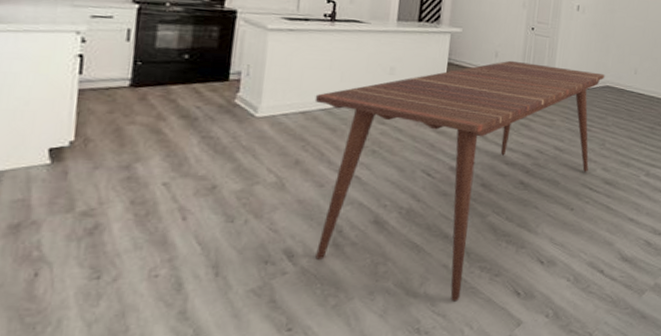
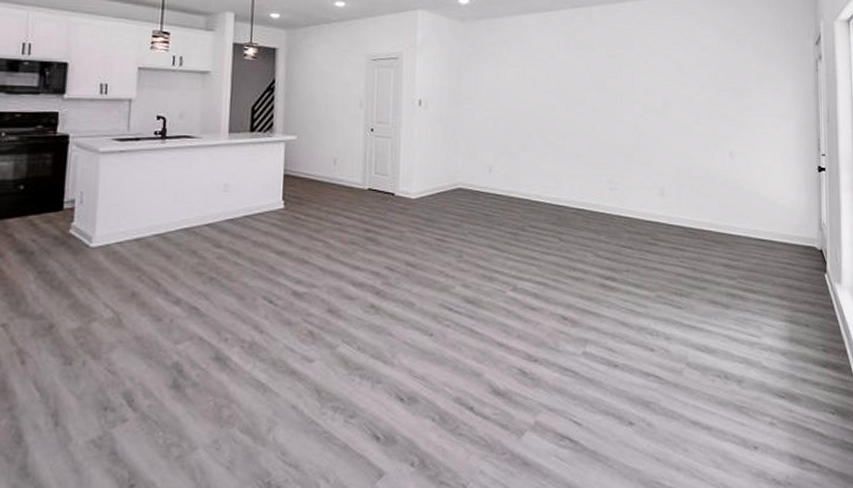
dining table: present [314,60,605,302] -> none [148,167,456,450]

